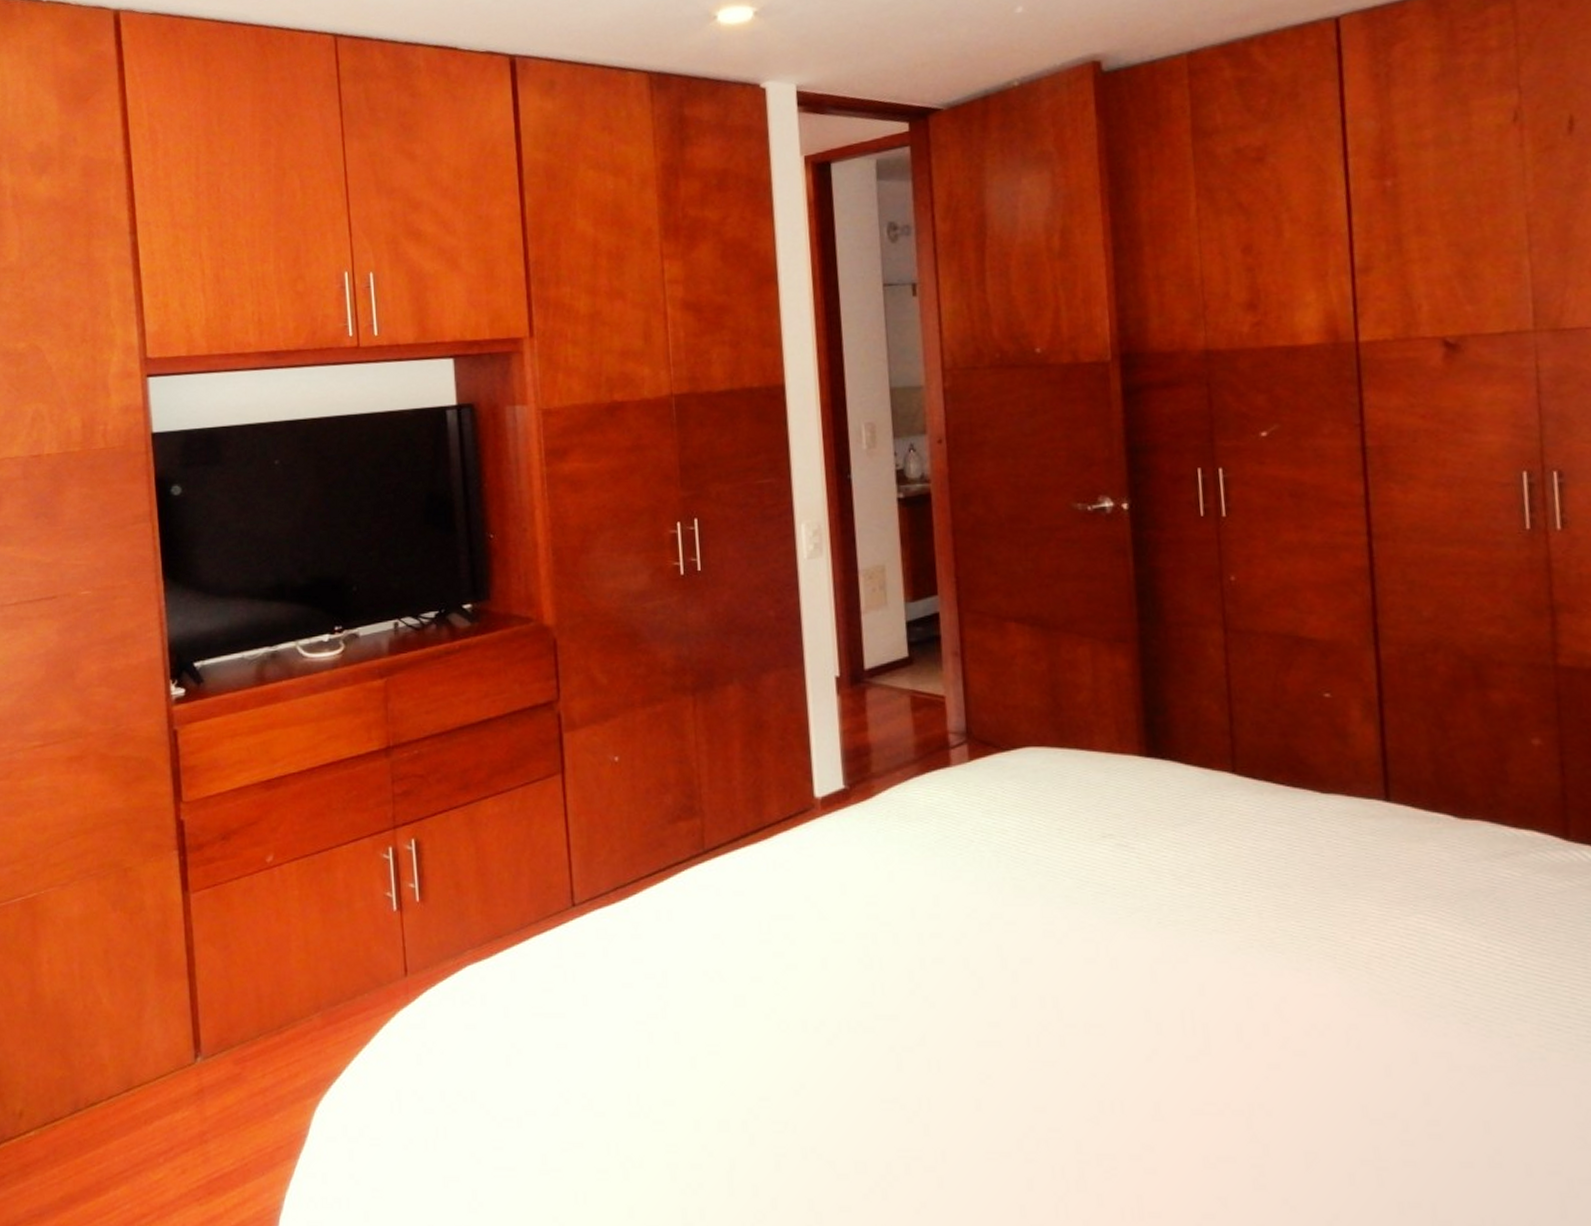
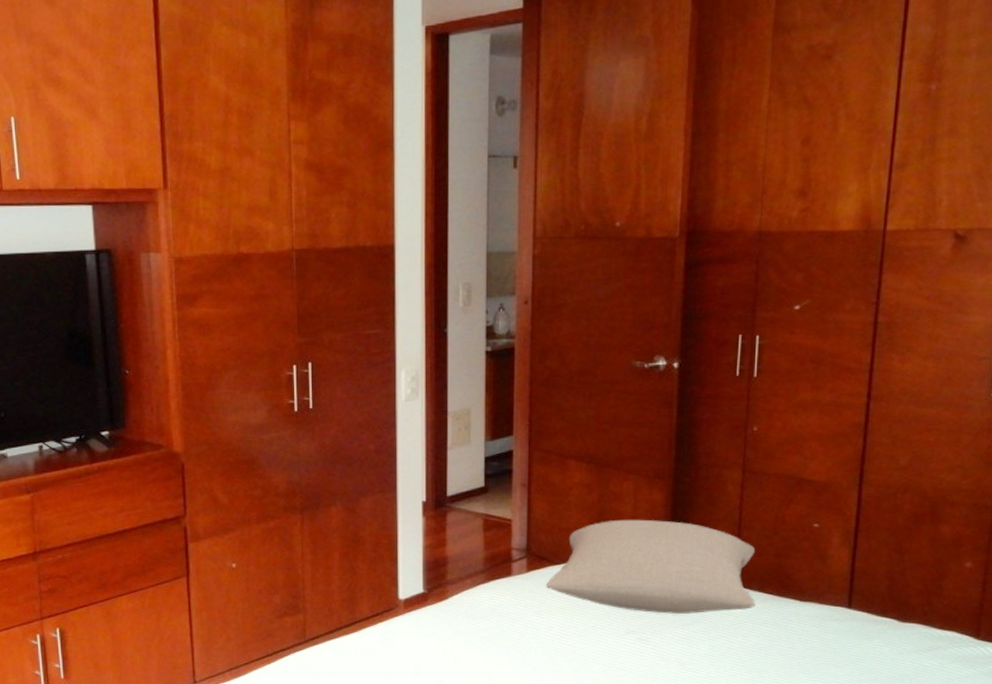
pillow: none [994,692,1264,812] -> present [546,519,756,614]

